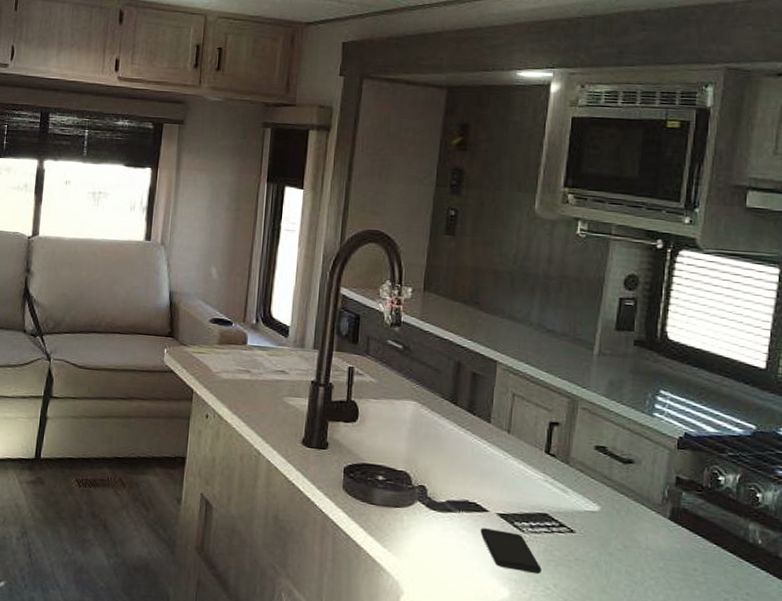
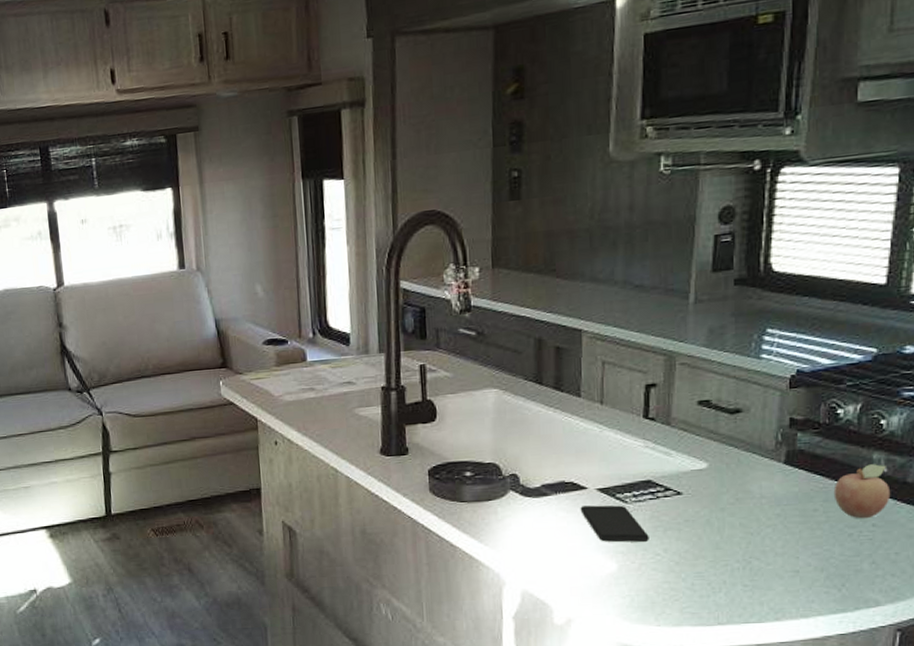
fruit: none [712,533,764,587] -> present [833,464,891,519]

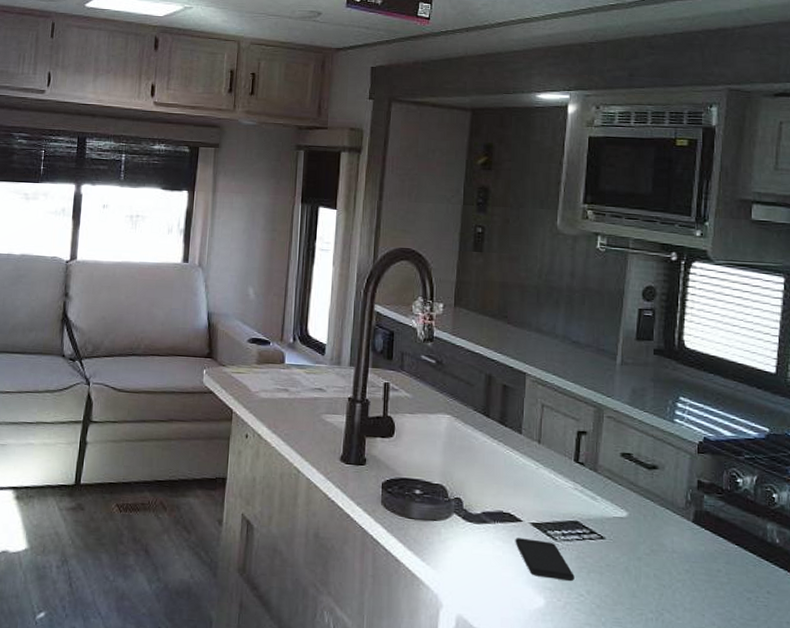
fruit: present [833,464,891,519] -> none [734,533,782,585]

